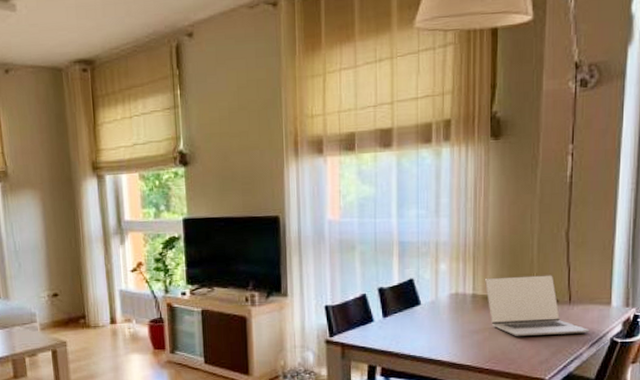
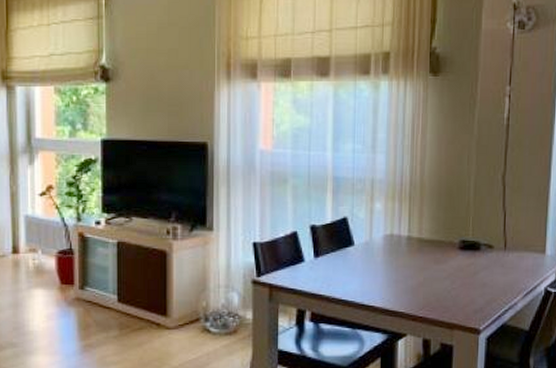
laptop: present [485,275,590,337] -> none [421,219,525,284]

